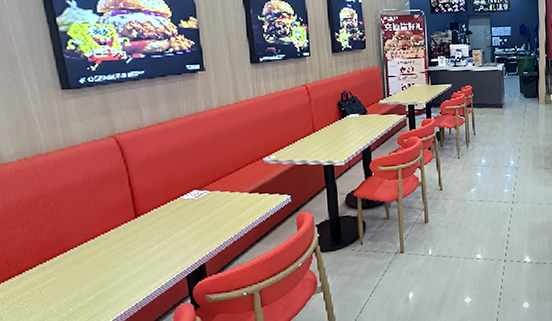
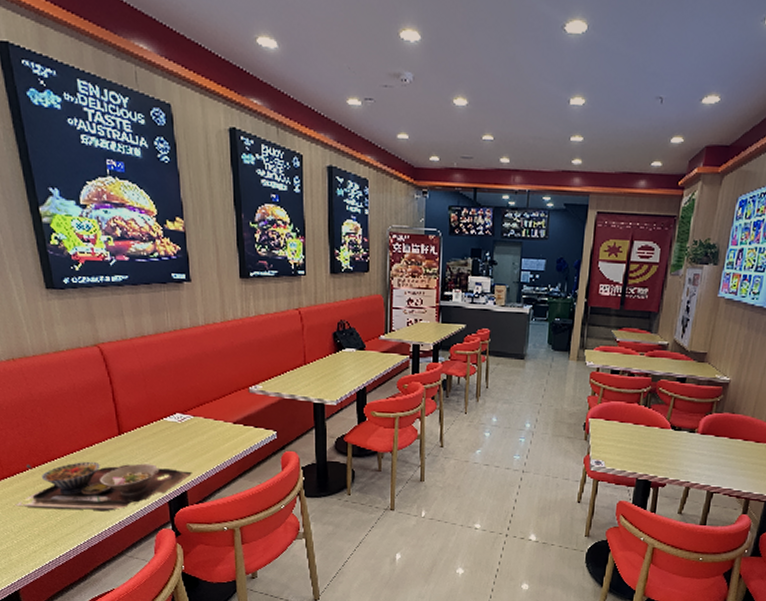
food tray: none [22,242,210,305] -> present [15,461,192,512]

